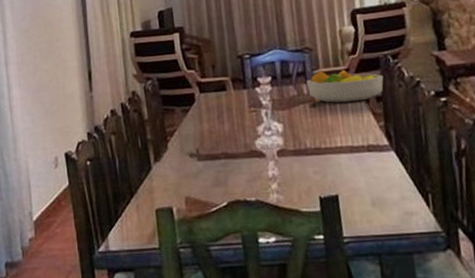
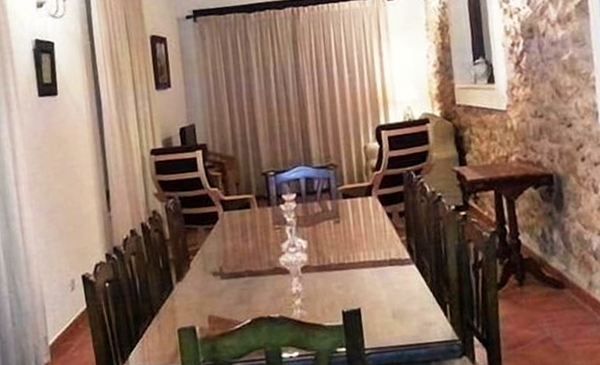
fruit bowl: present [306,70,384,103] -> none [330,186,407,219]

